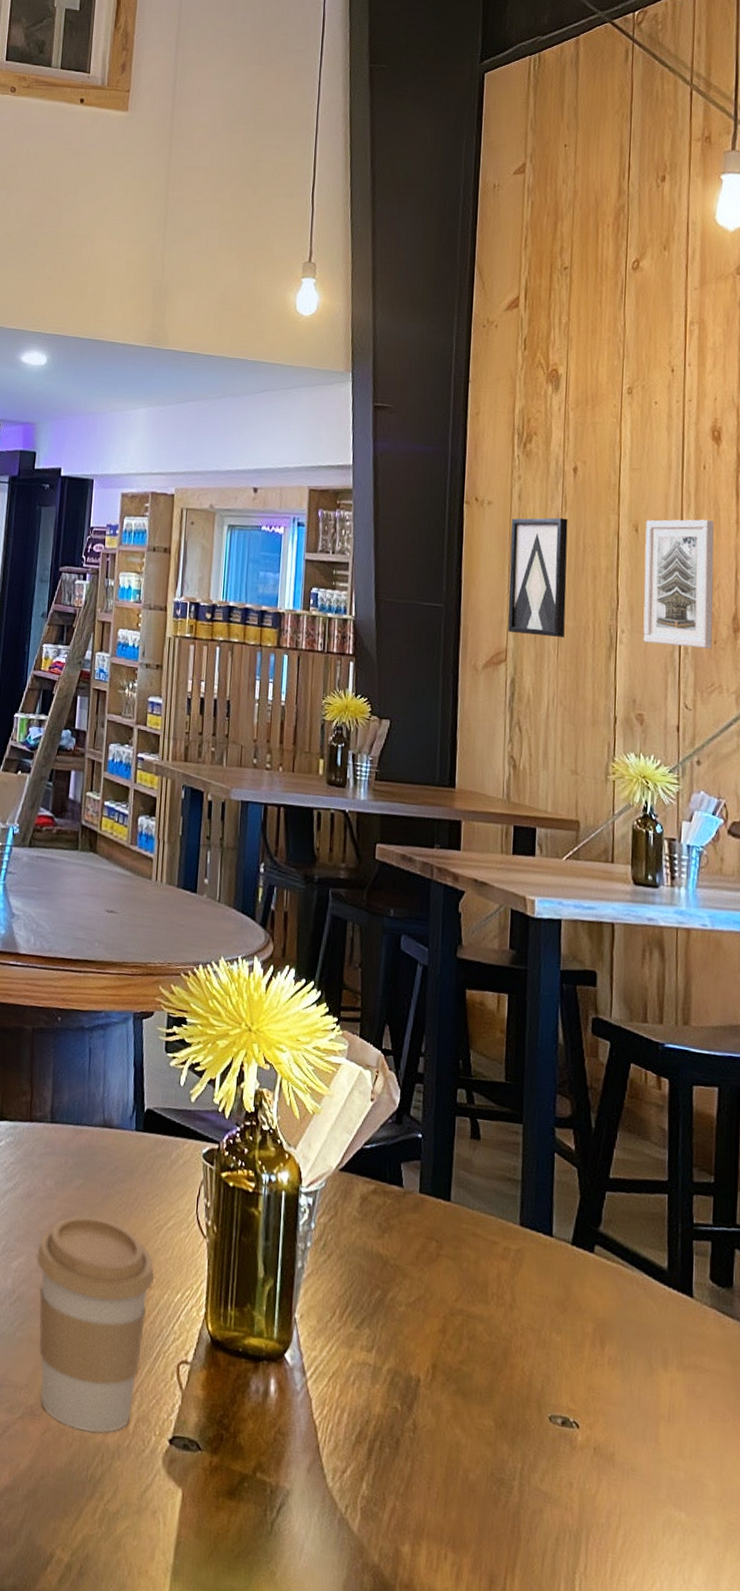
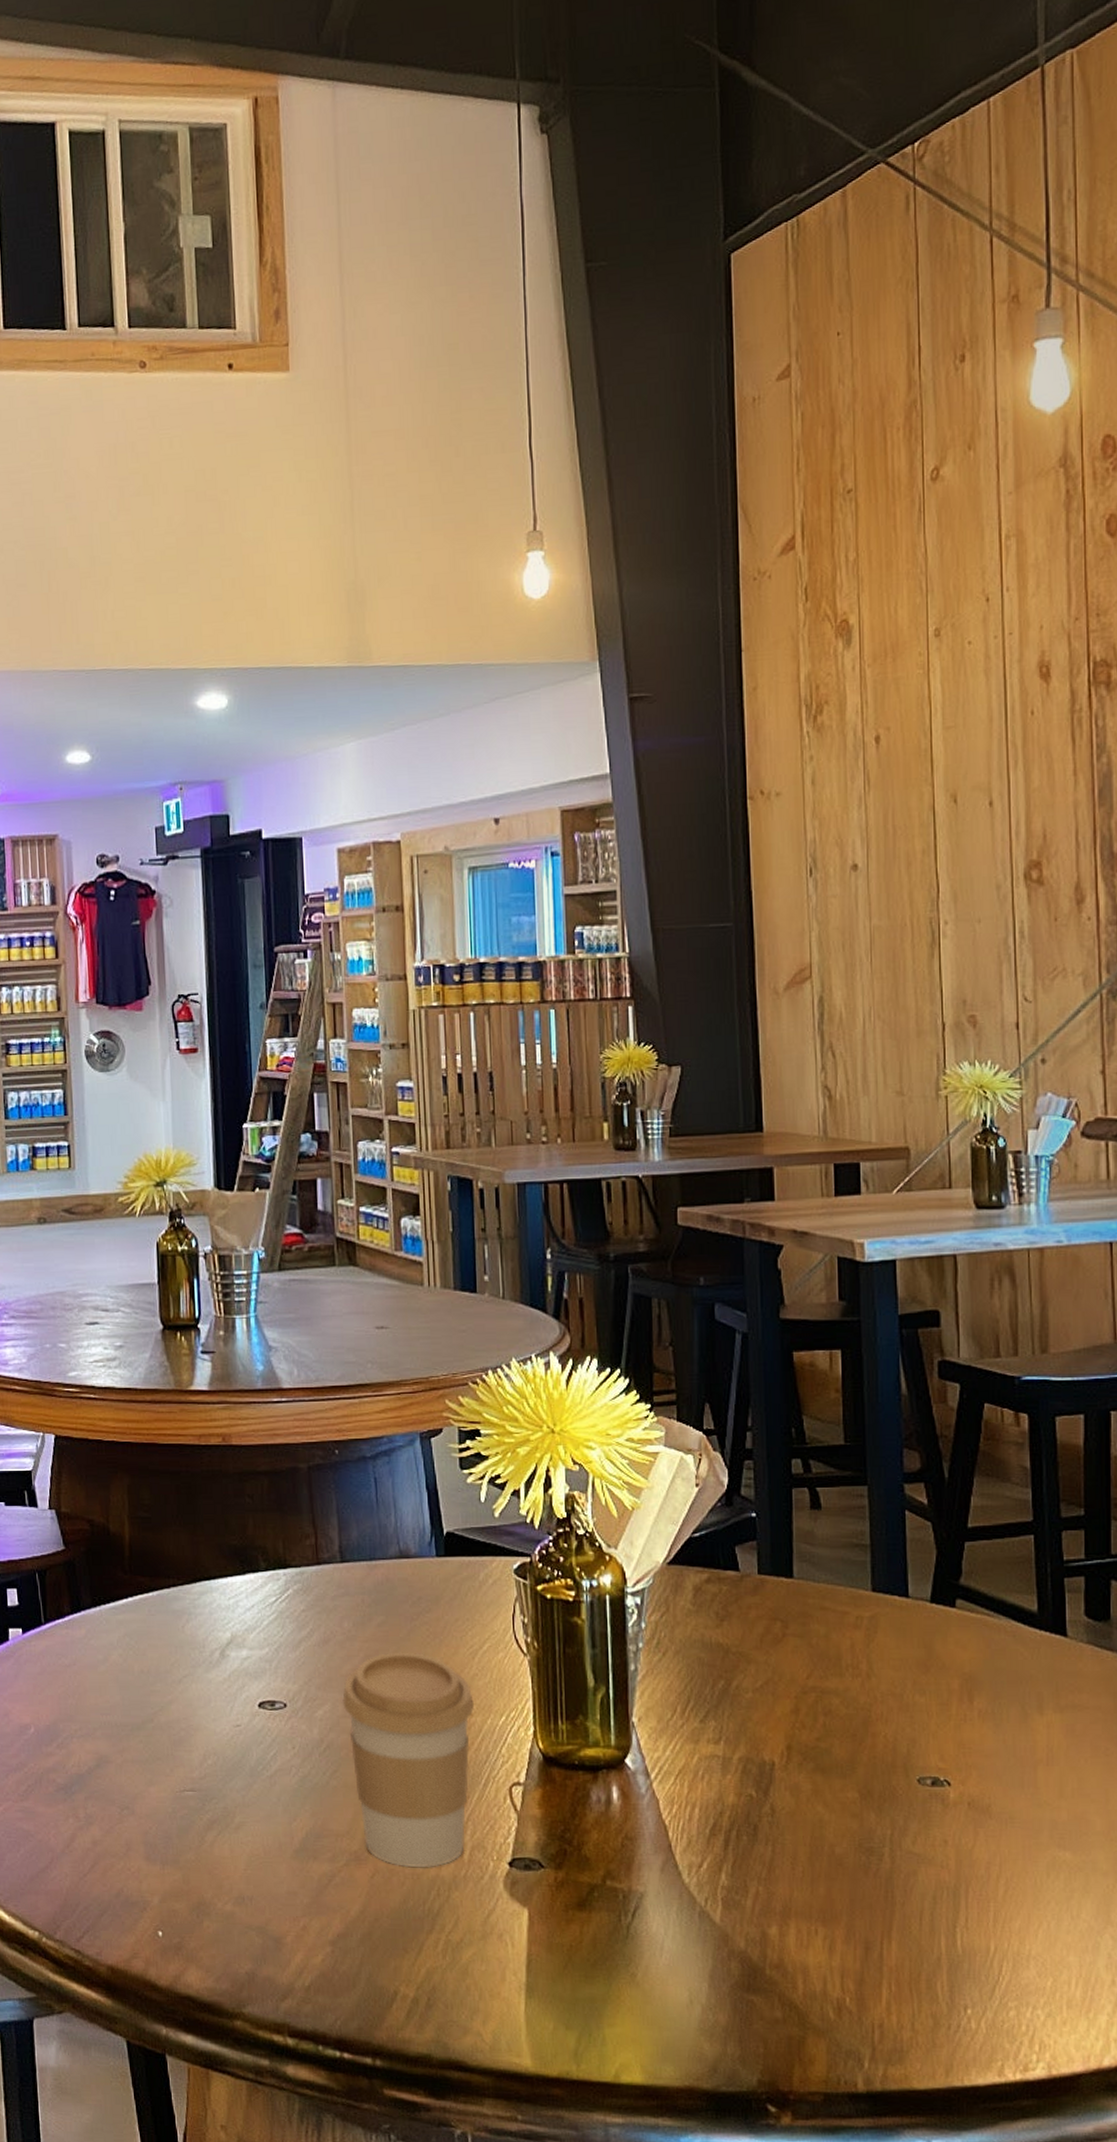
wall art: present [508,517,568,637] -> none [805,799,878,944]
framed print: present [643,519,714,649] -> none [966,775,1052,931]

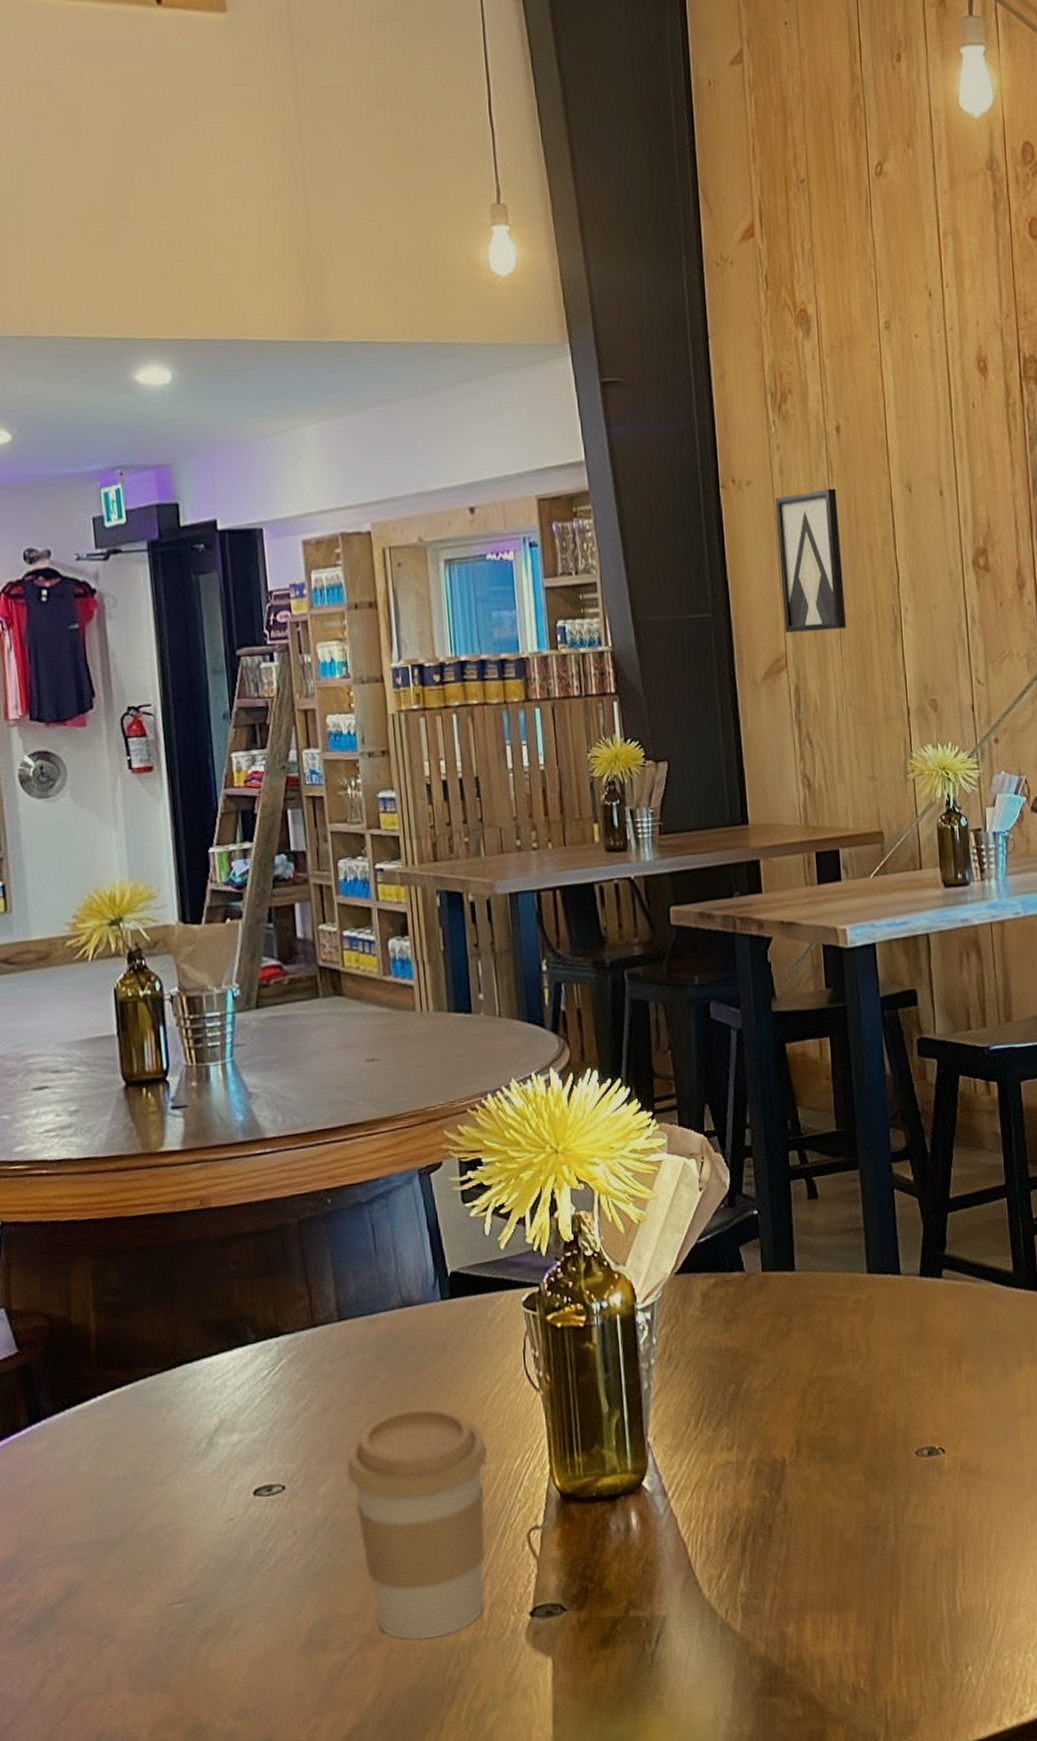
wall art: none [805,799,878,944] -> present [774,488,846,633]

